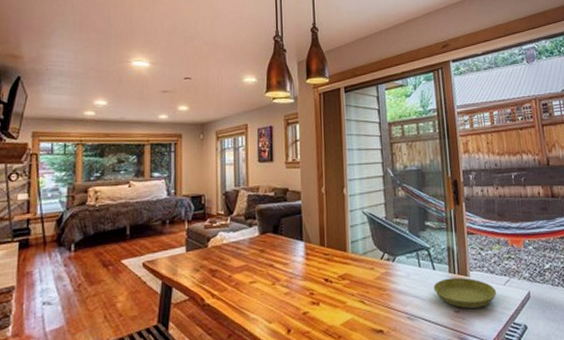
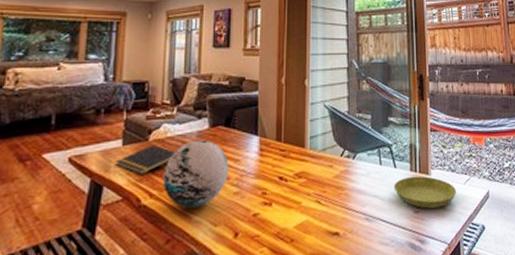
notepad: none [182,251,232,277] -> present [116,145,176,174]
decorative orb: none [222,245,279,307] -> present [163,139,228,208]

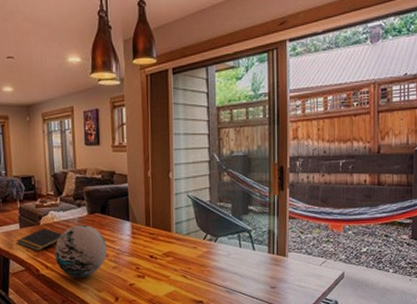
saucer: present [393,176,457,209] -> none [252,257,313,285]

